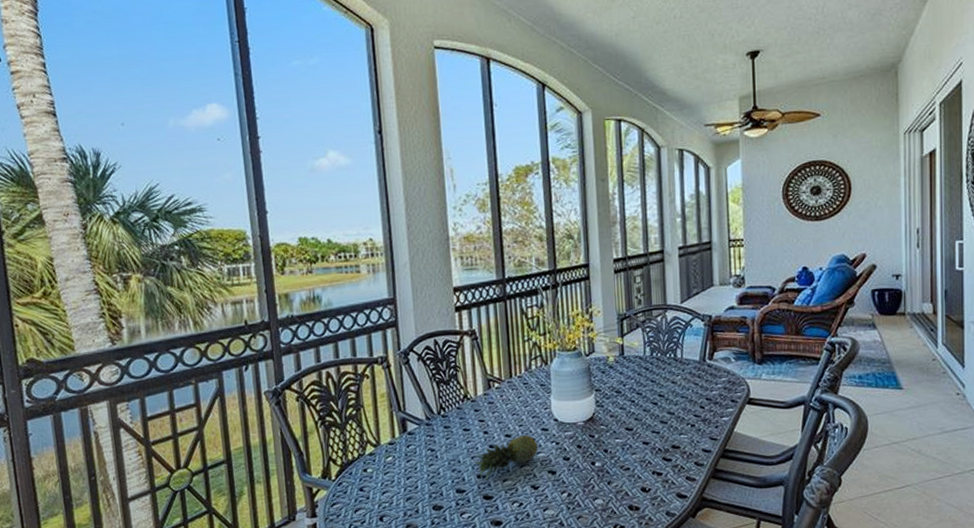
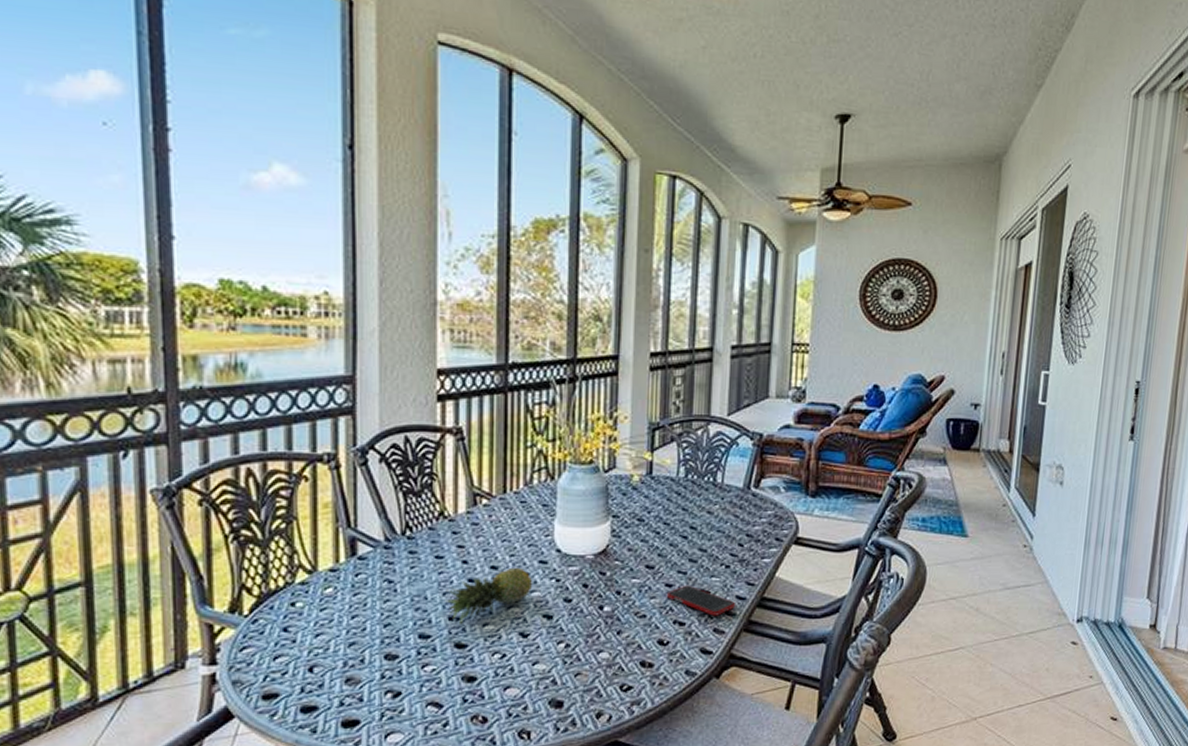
cell phone: none [644,442,703,467] -> present [666,585,736,616]

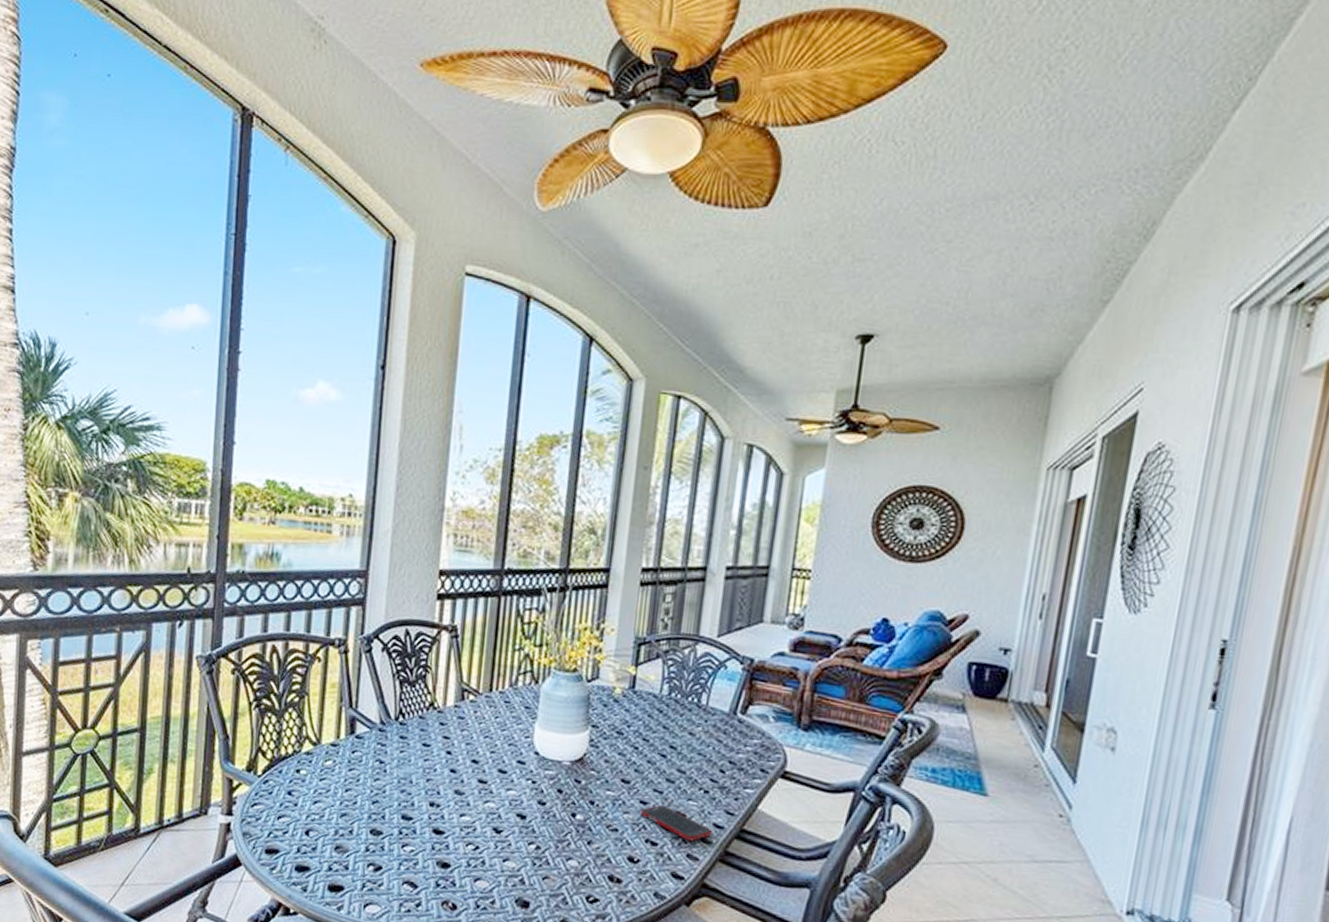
fruit: present [445,567,533,625] -> none [428,763,510,812]

